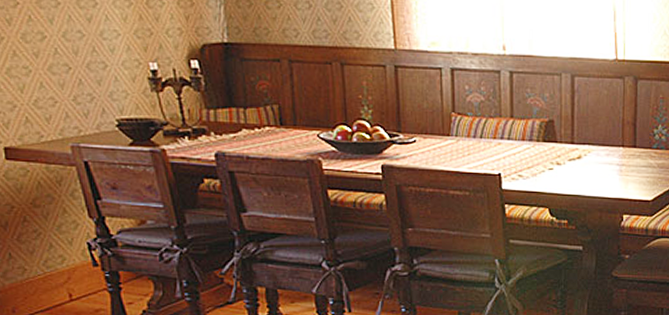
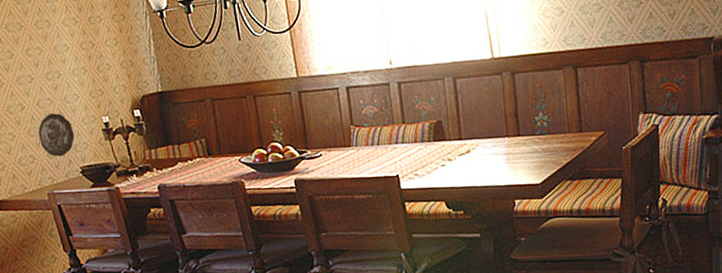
decorative plate: none [62,50,112,104] -> present [38,113,75,157]

